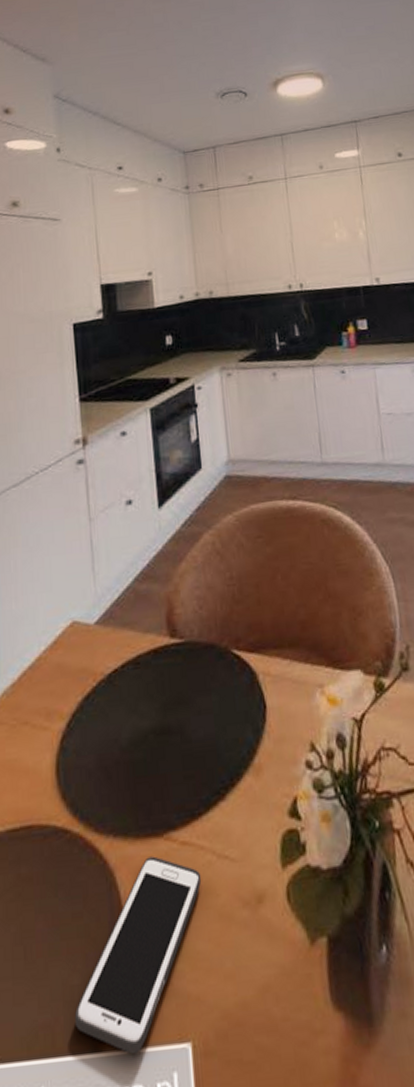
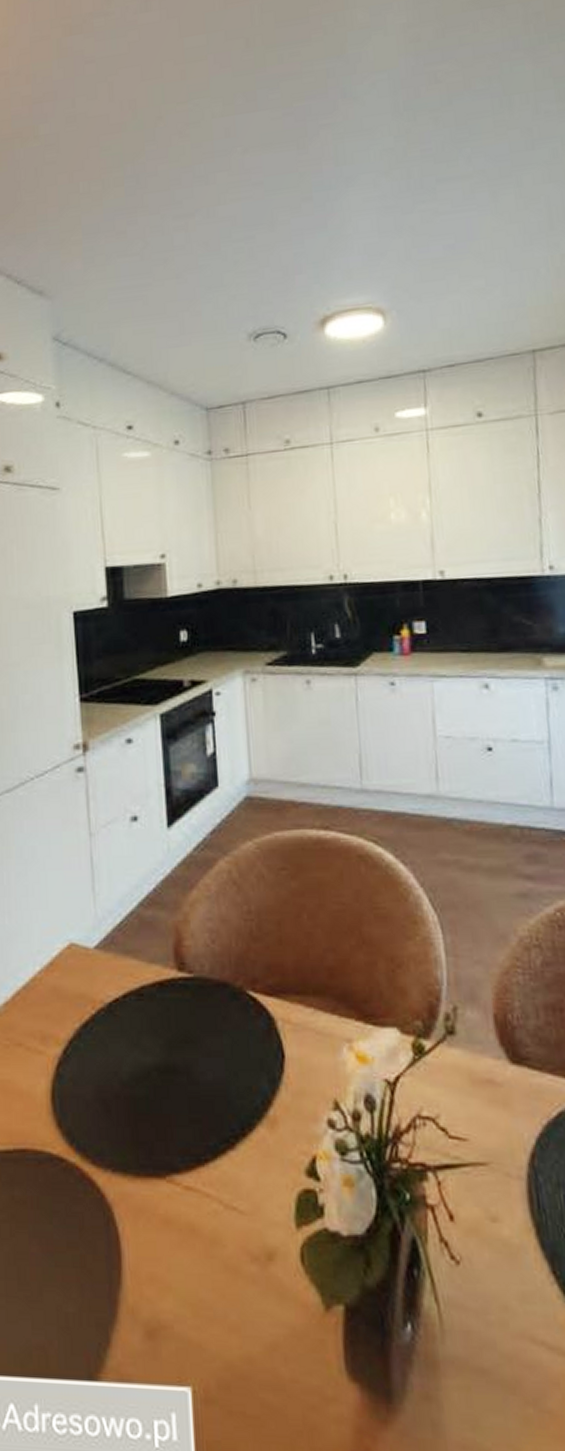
cell phone: present [74,856,202,1055] -> none [69,1197,207,1389]

